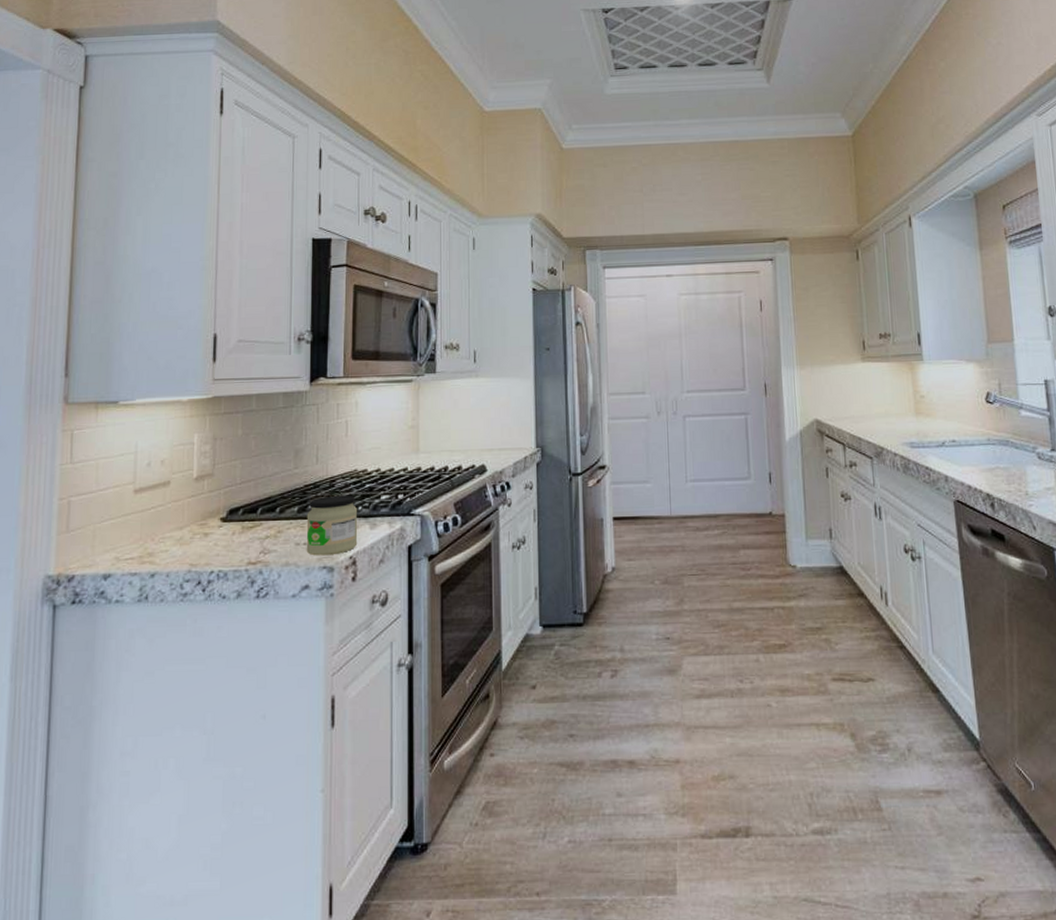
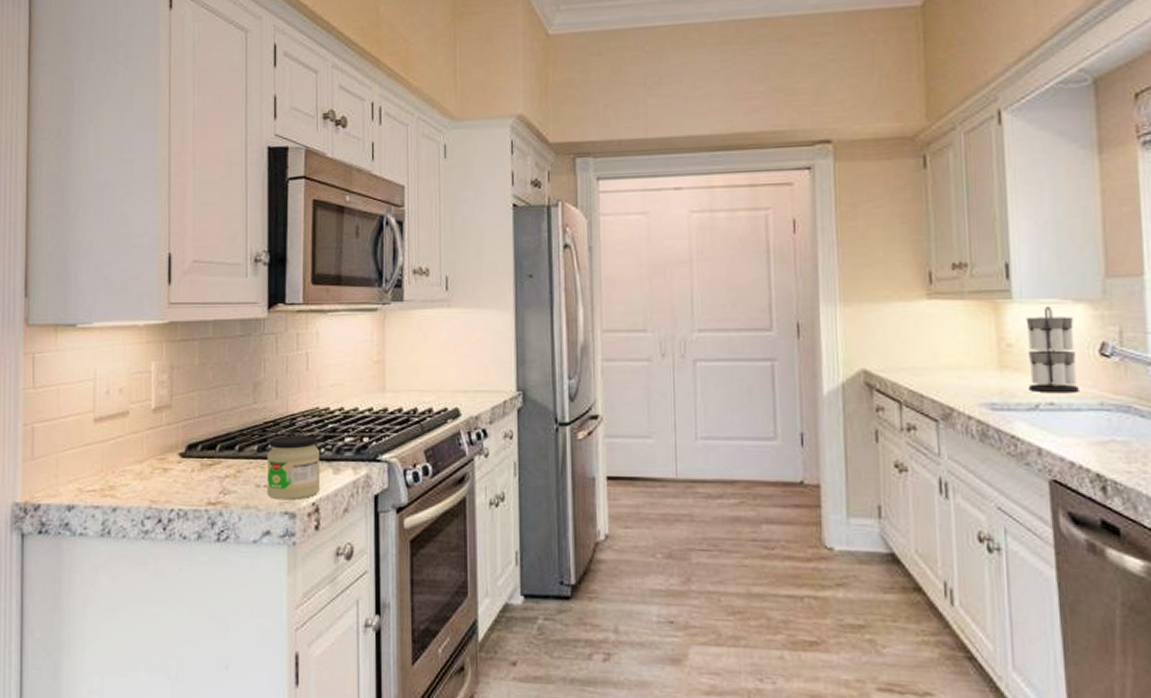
spice rack: none [933,365,972,433] -> present [1025,305,1079,394]

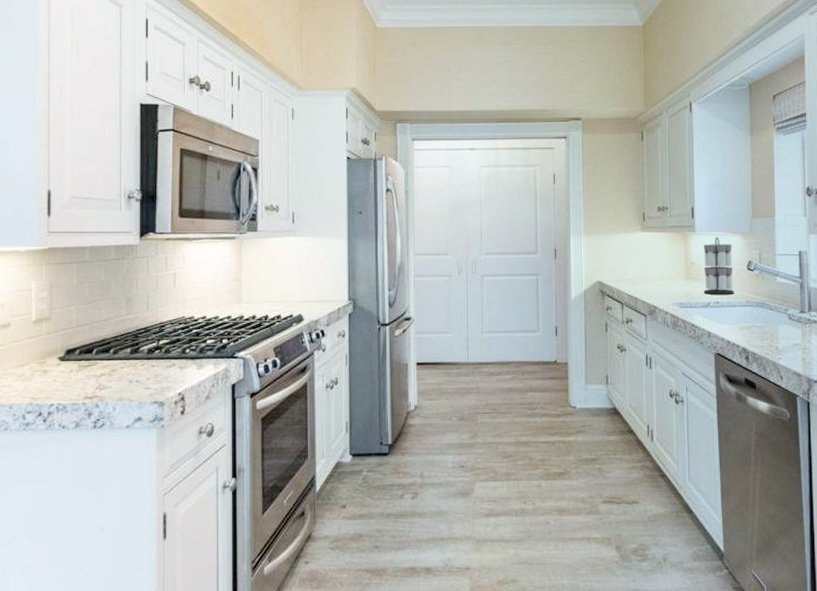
jar: present [267,435,321,500] -> none [138,339,186,392]

